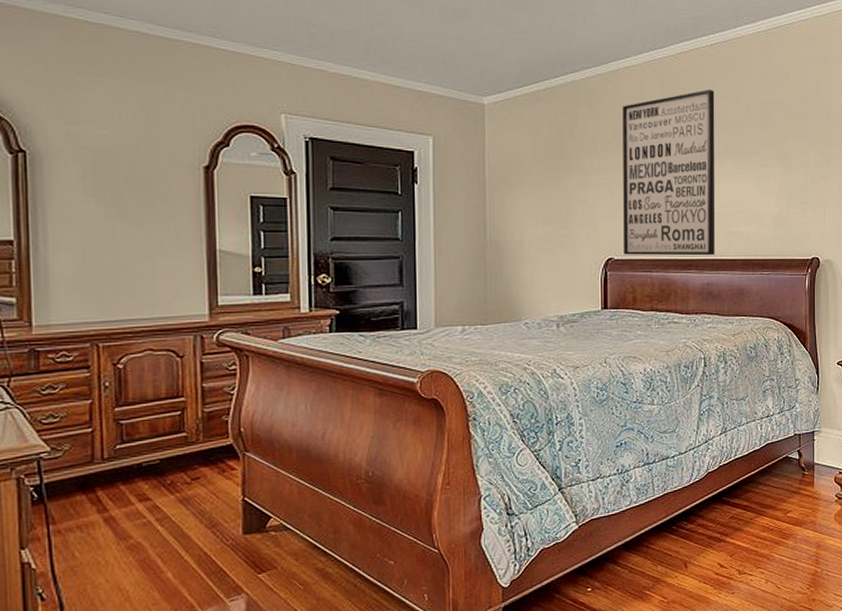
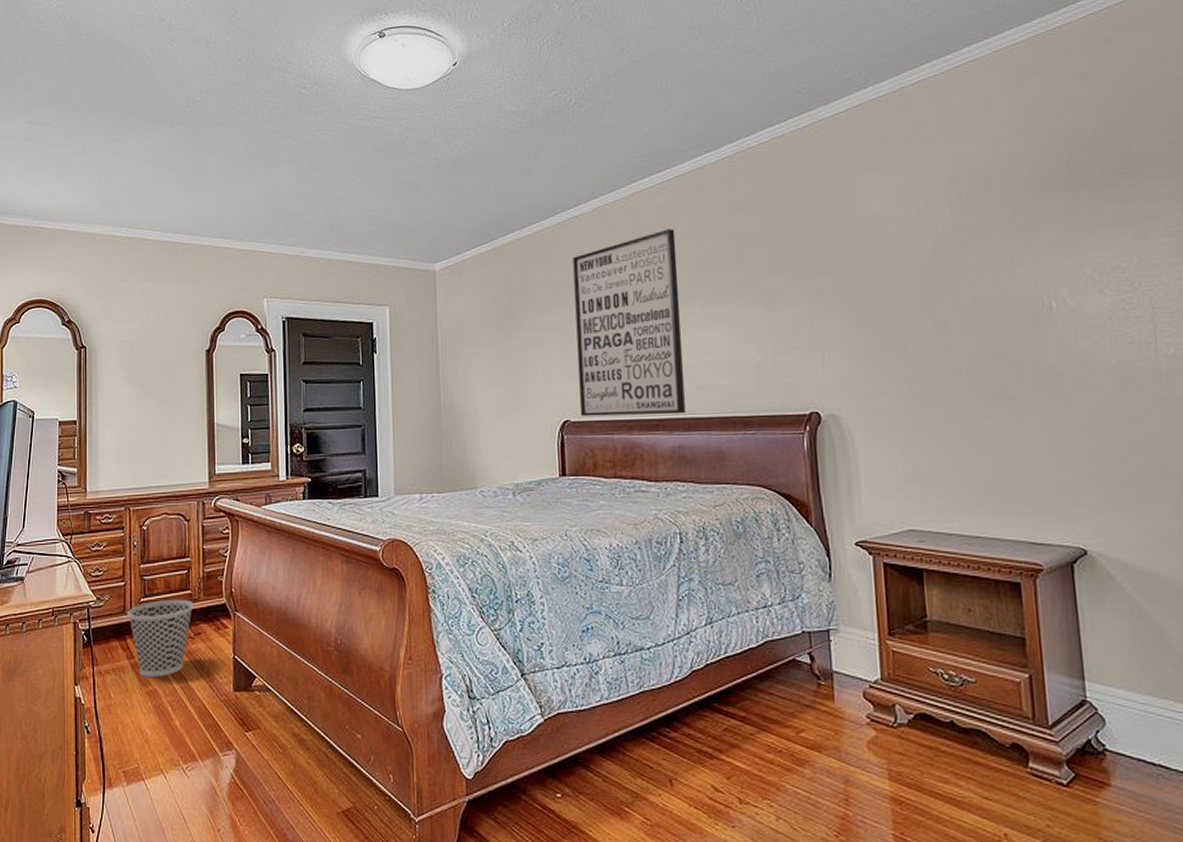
wastebasket: none [96,442,191,531] -> present [127,599,194,677]

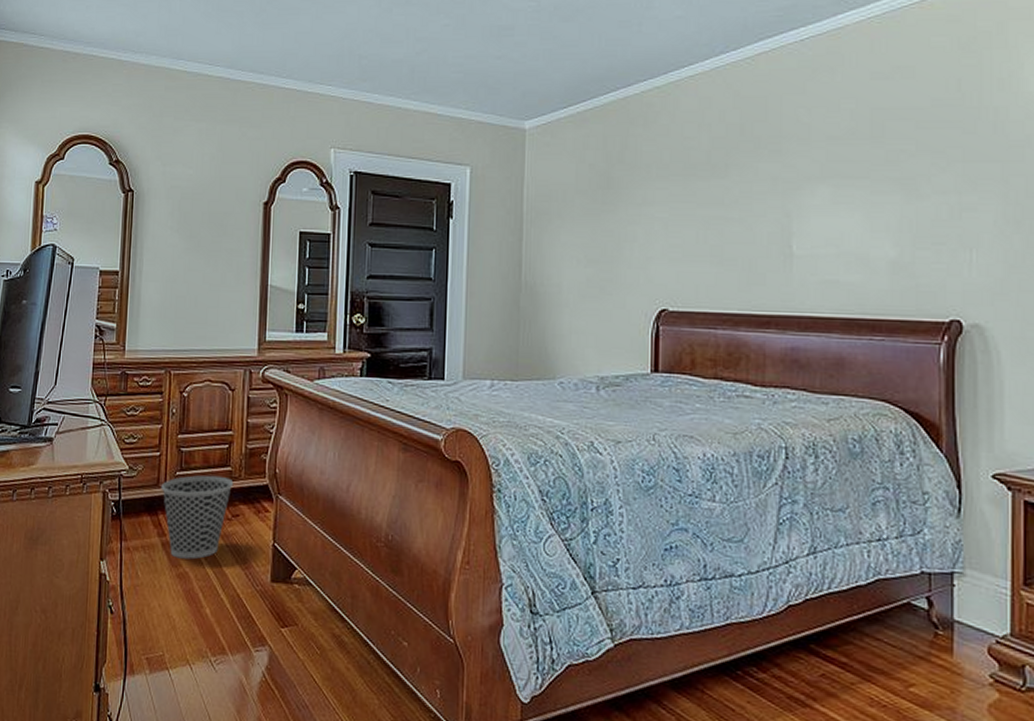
wall art: present [573,229,686,417] -> none [681,97,806,312]

